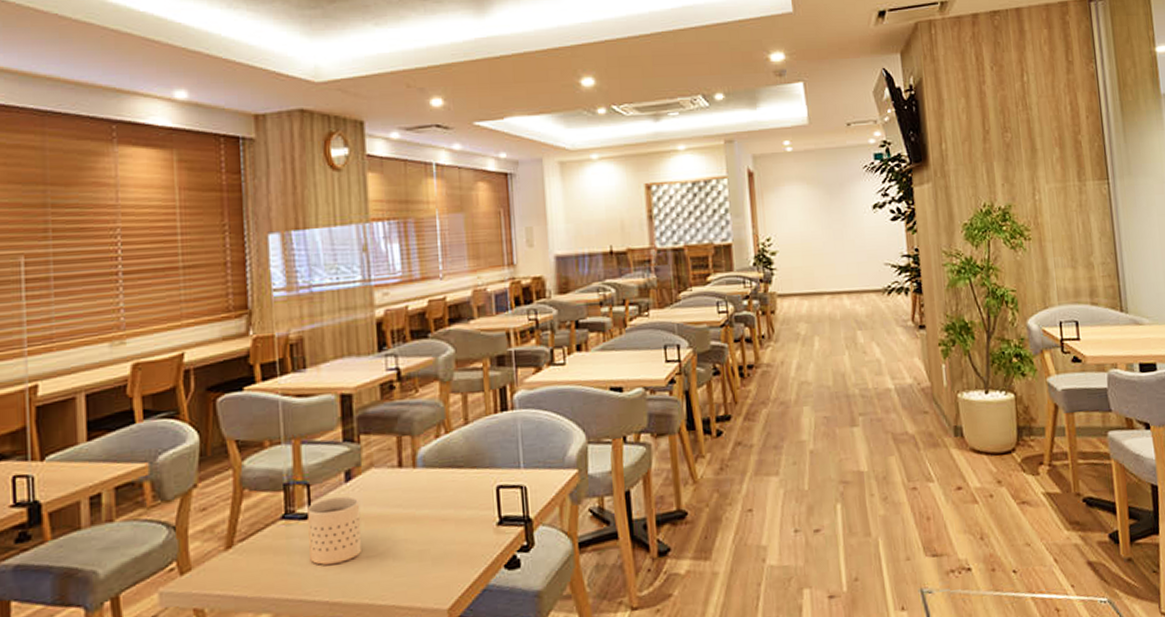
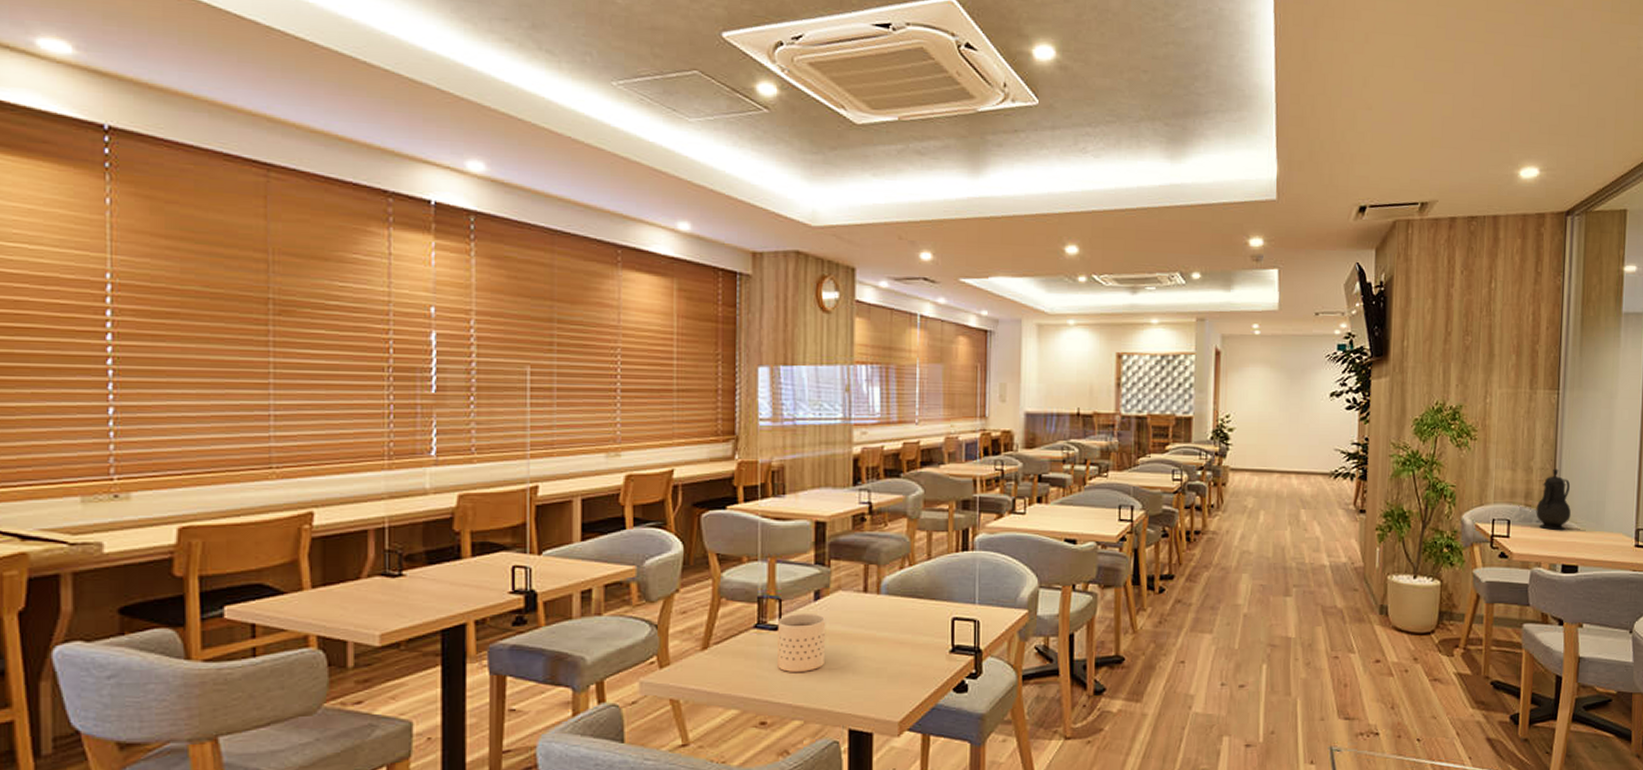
coffeepot: none [1103,262,1141,328] -> present [1536,468,1571,530]

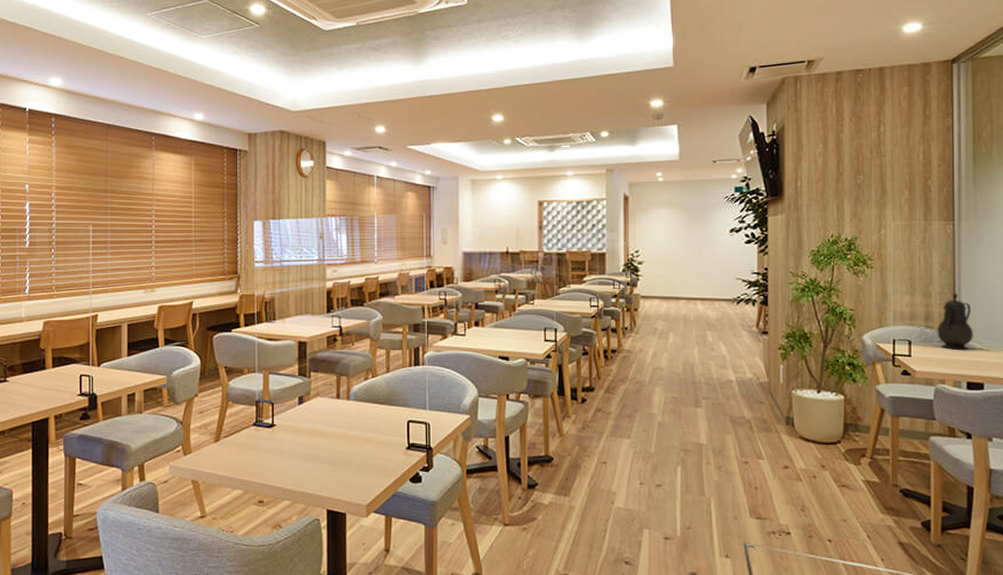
mug: present [778,612,826,672] -> none [271,414,308,461]

